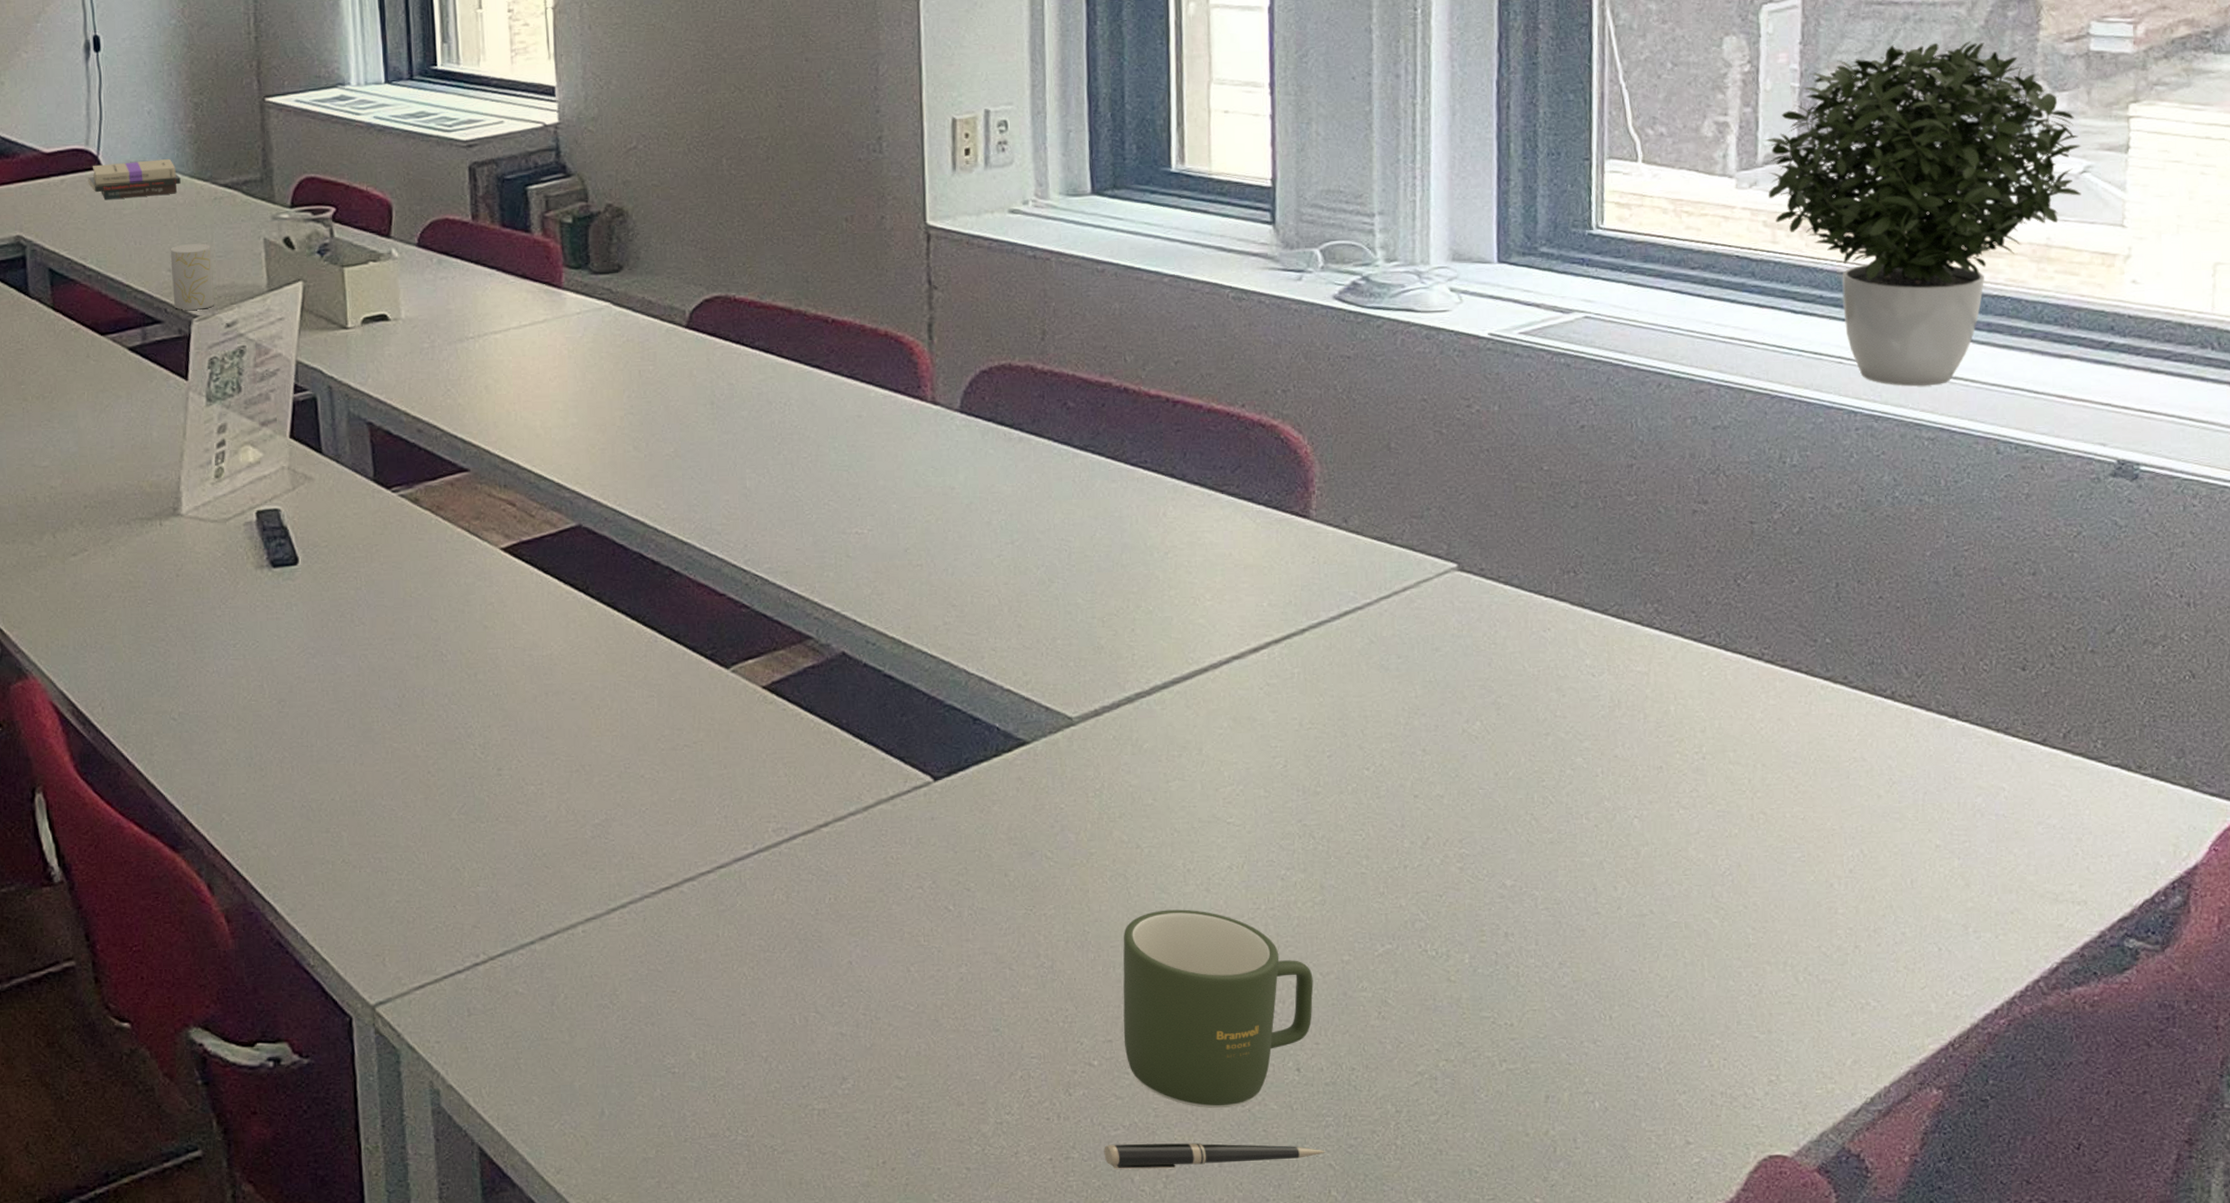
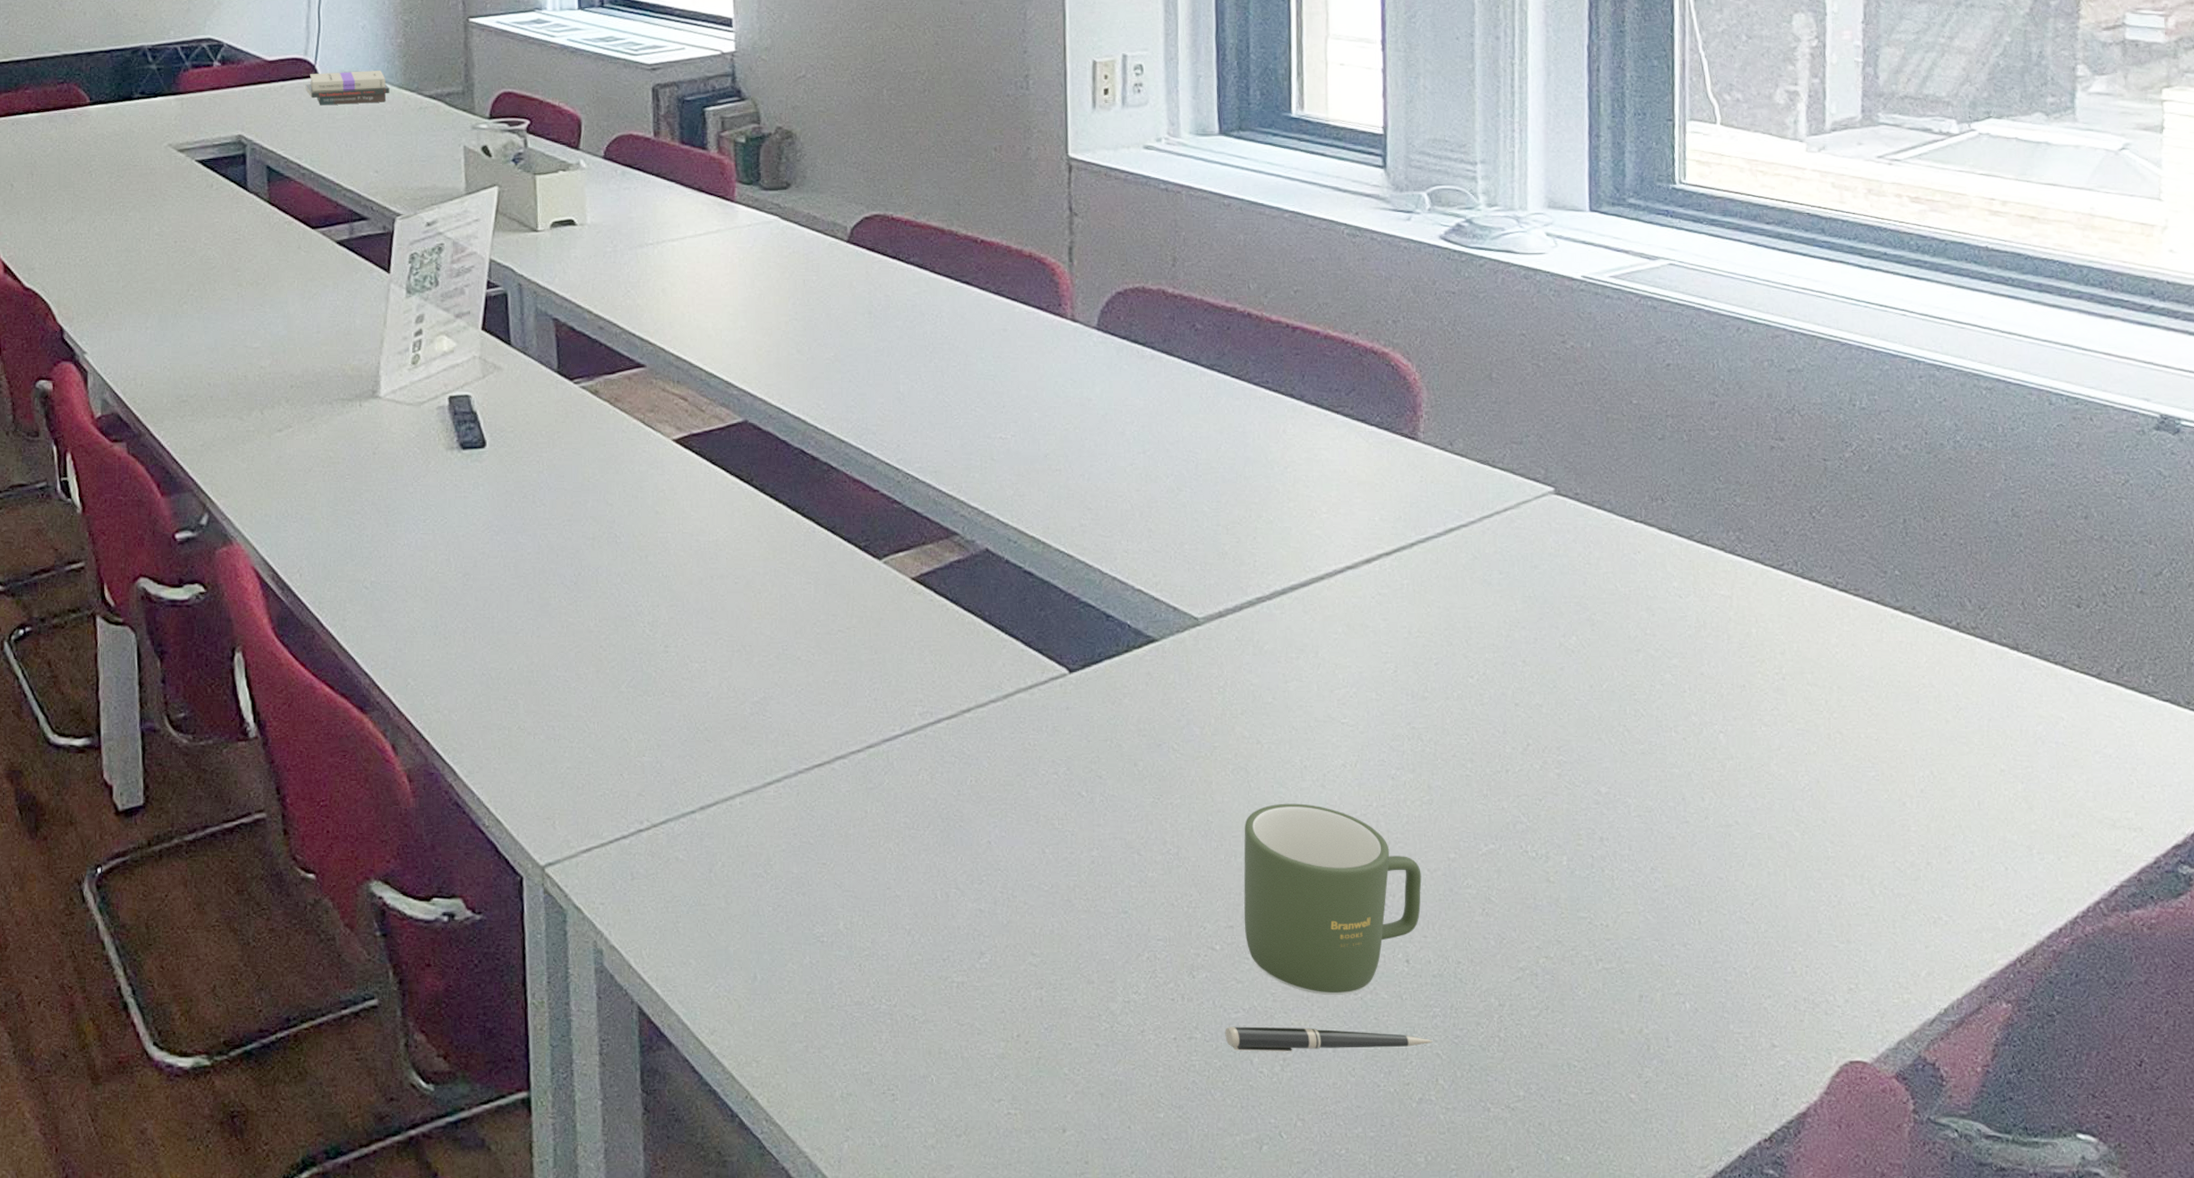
cup: present [170,243,215,310] -> none [378,148,417,209]
potted plant: present [1764,41,2082,386] -> none [1831,26,2121,339]

